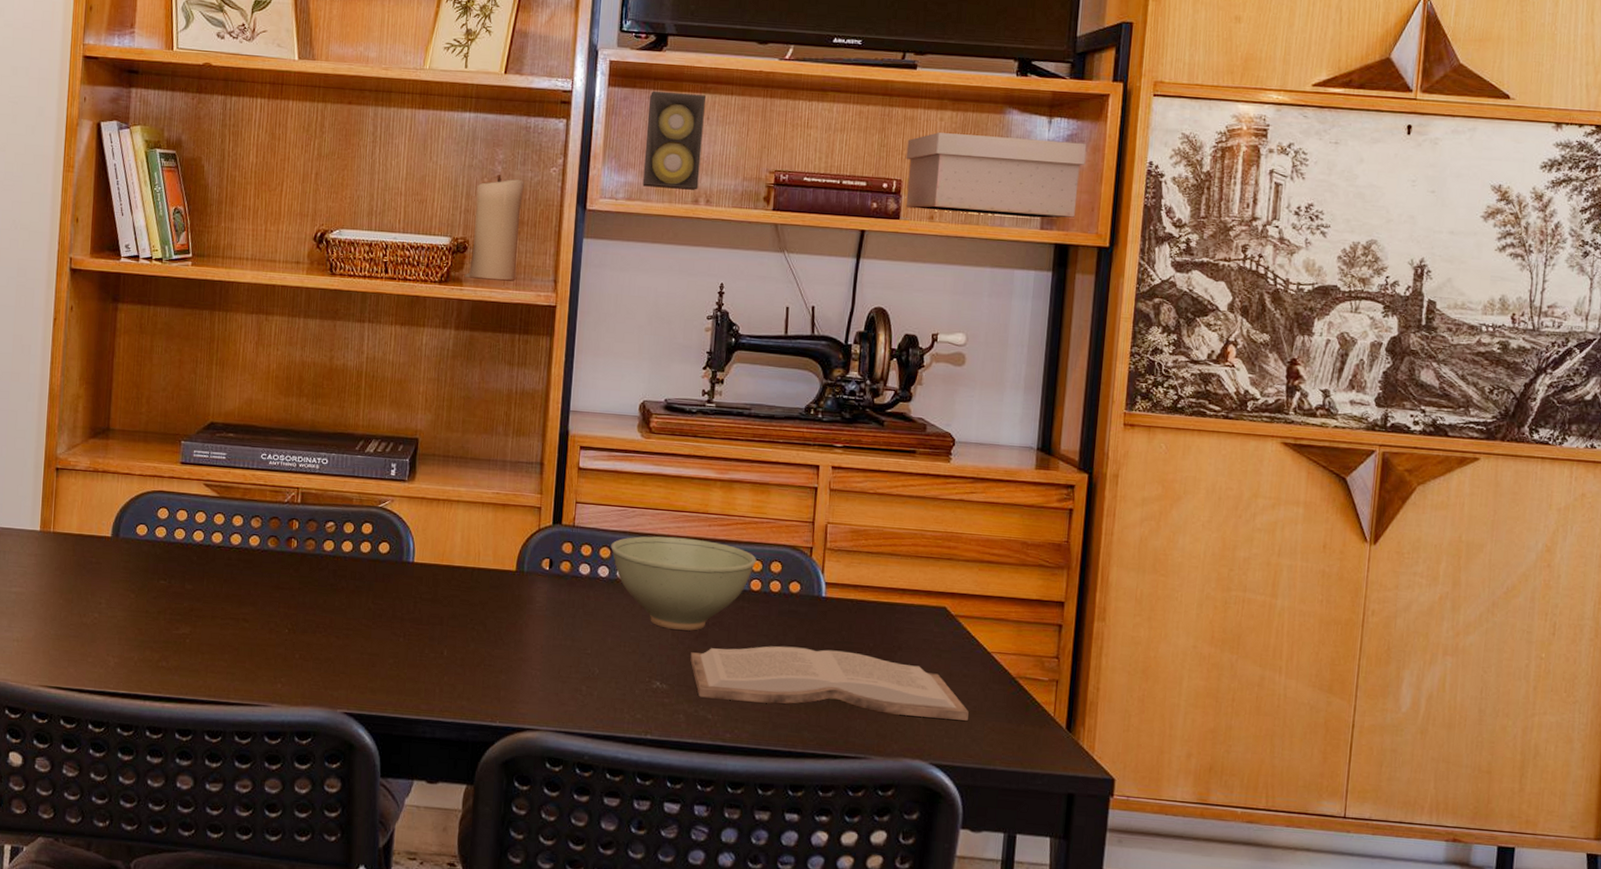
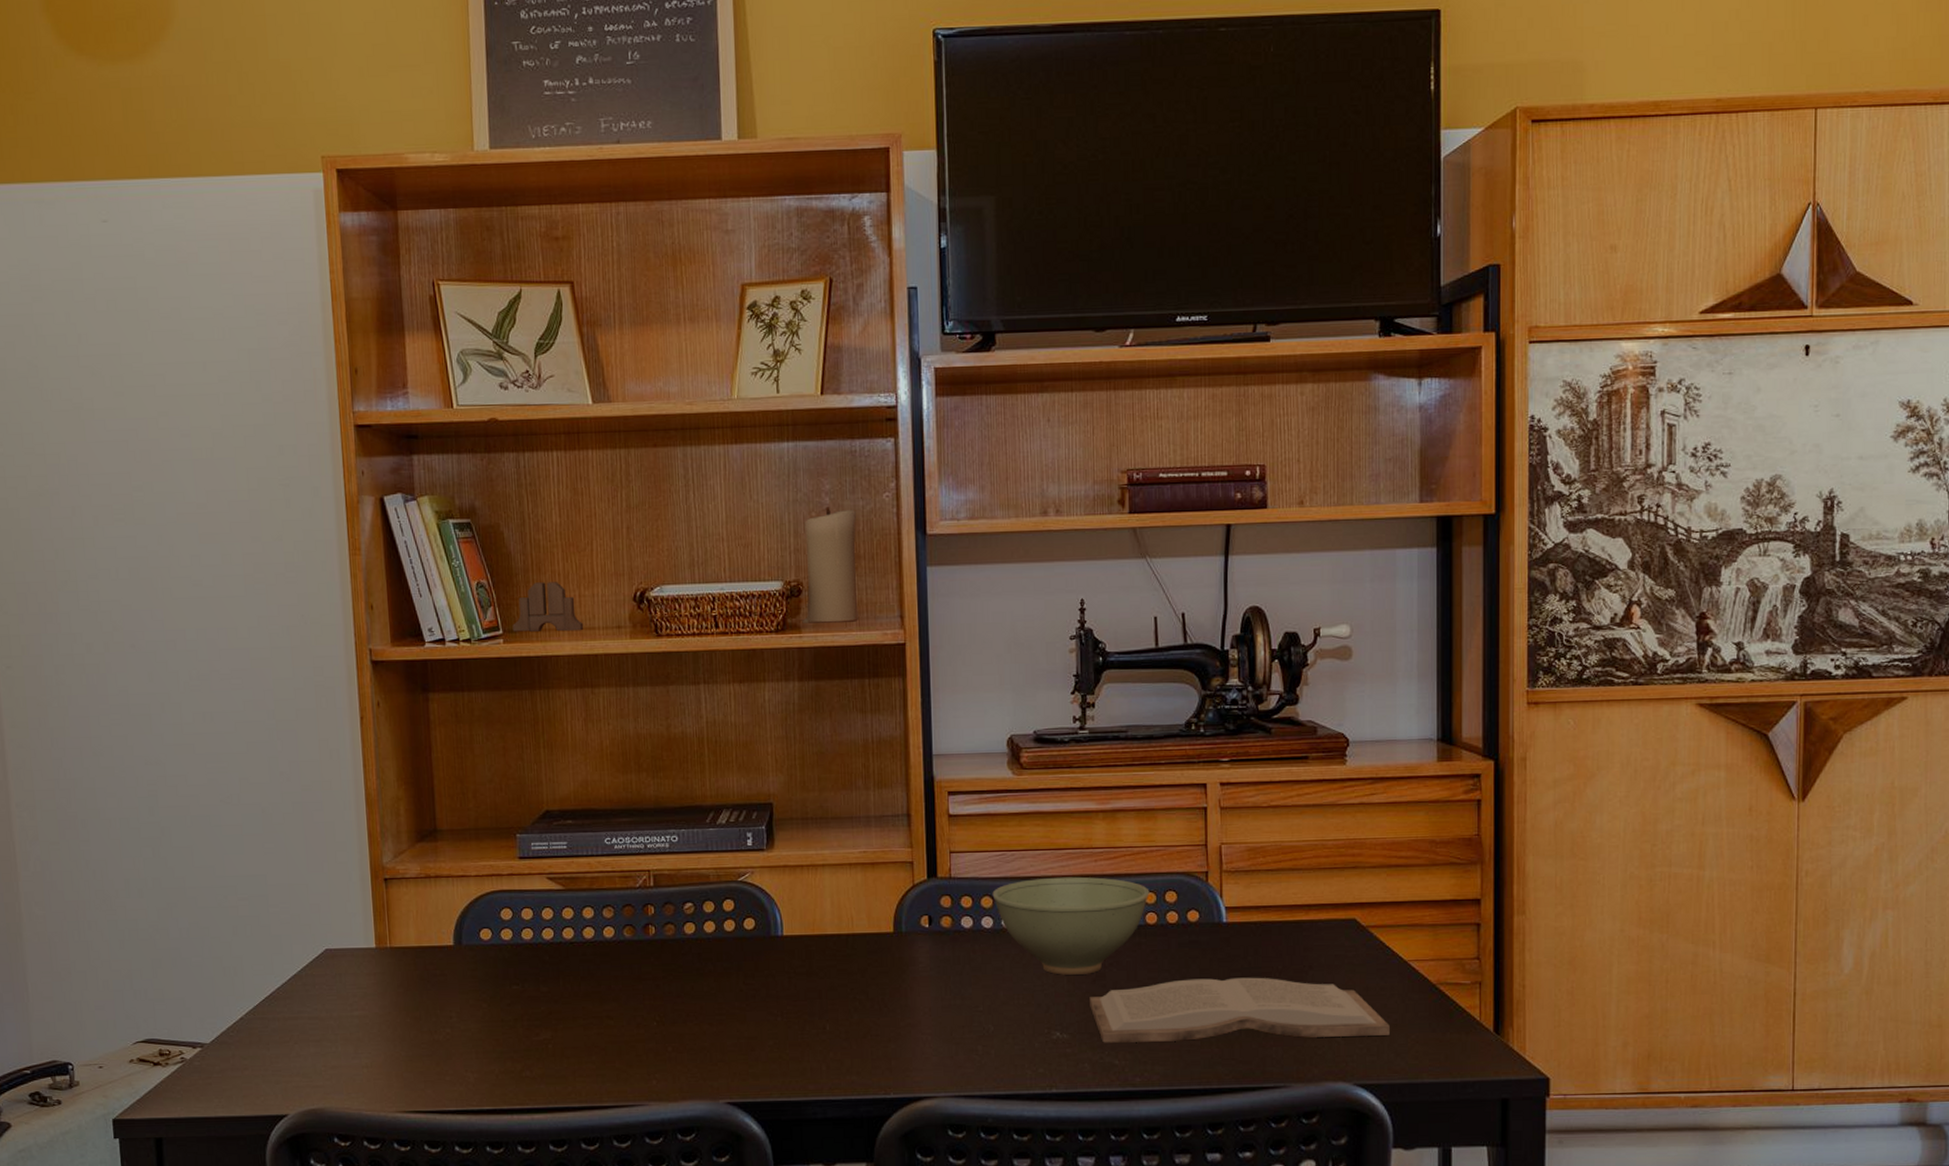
bookend: none [201,214,266,262] -> present [512,582,584,633]
speaker: present [642,91,706,190] -> none [982,395,1046,503]
decorative box: present [905,132,1087,218] -> none [1267,403,1462,495]

